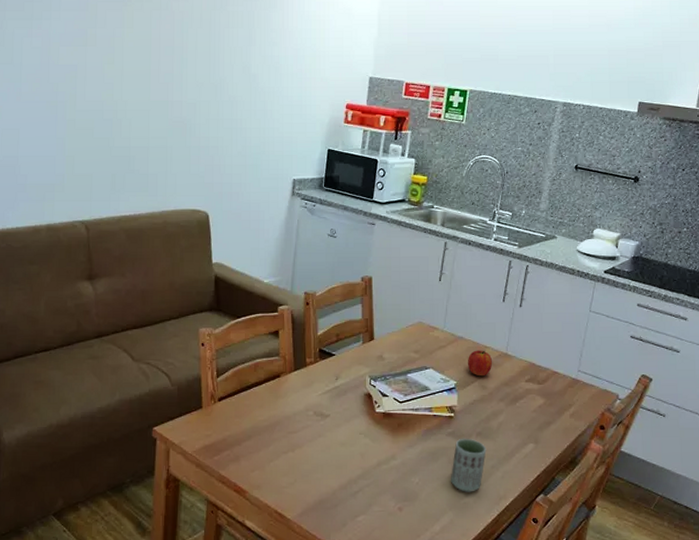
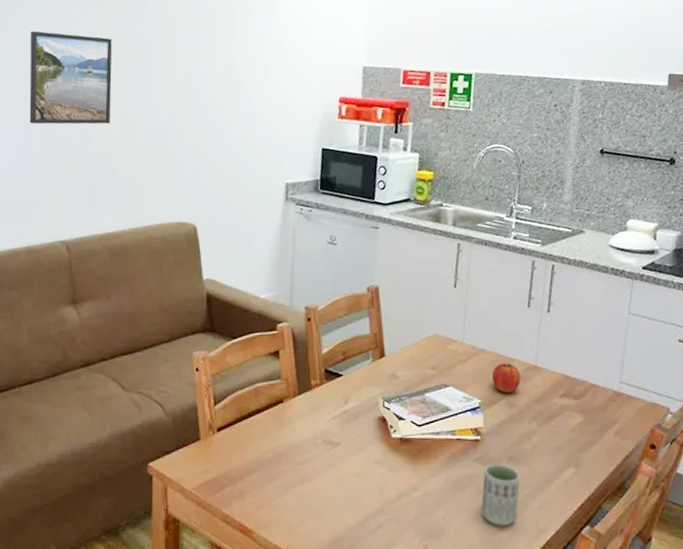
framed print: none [55,22,138,114] -> present [29,31,112,125]

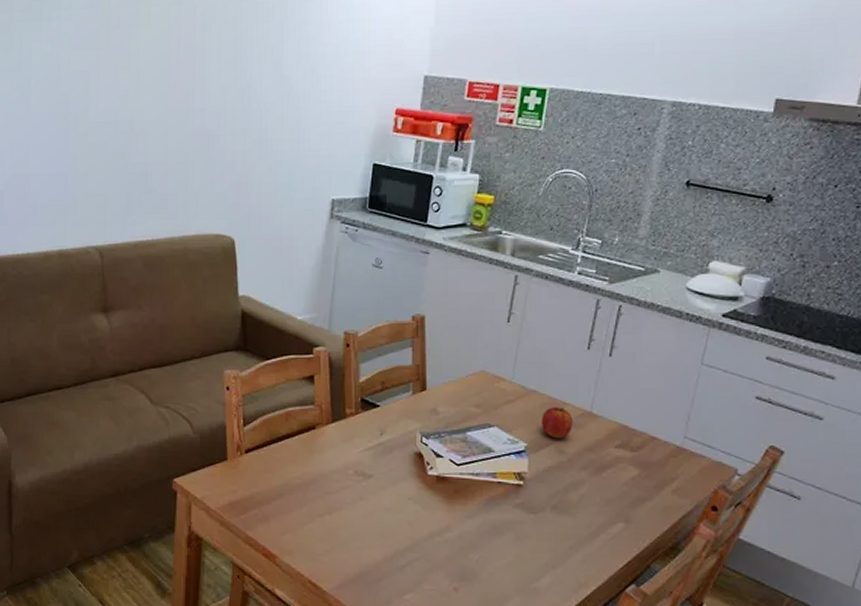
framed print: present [29,31,112,125] -> none [66,22,155,126]
cup: present [481,463,520,526] -> none [518,511,563,576]

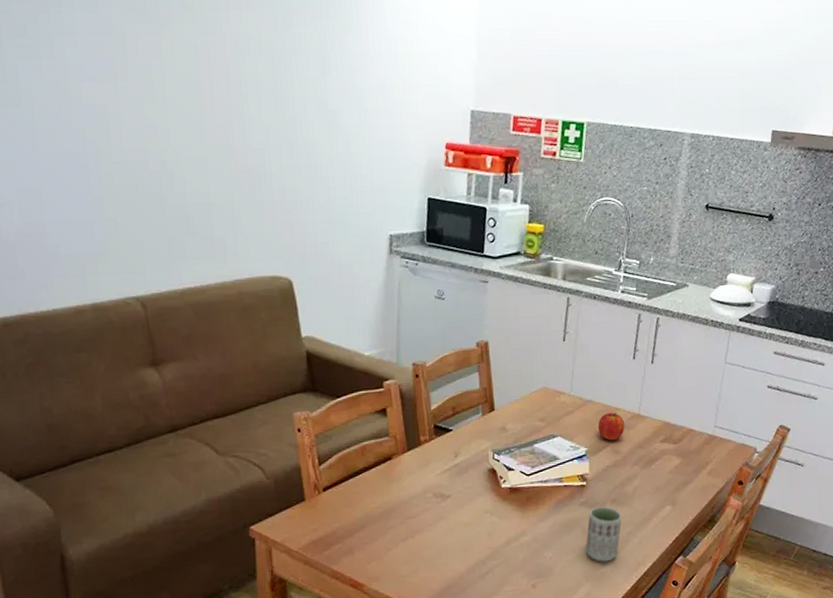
cup: none [518,511,563,576] -> present [586,506,622,562]

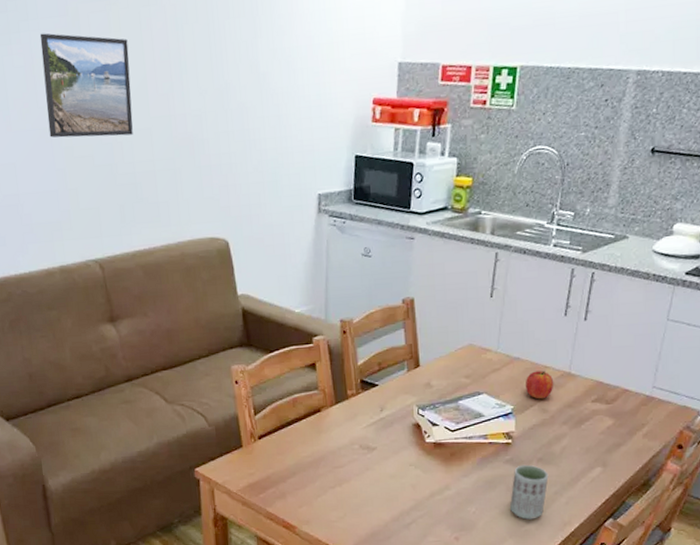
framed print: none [76,50,186,165] -> present [39,33,133,138]

